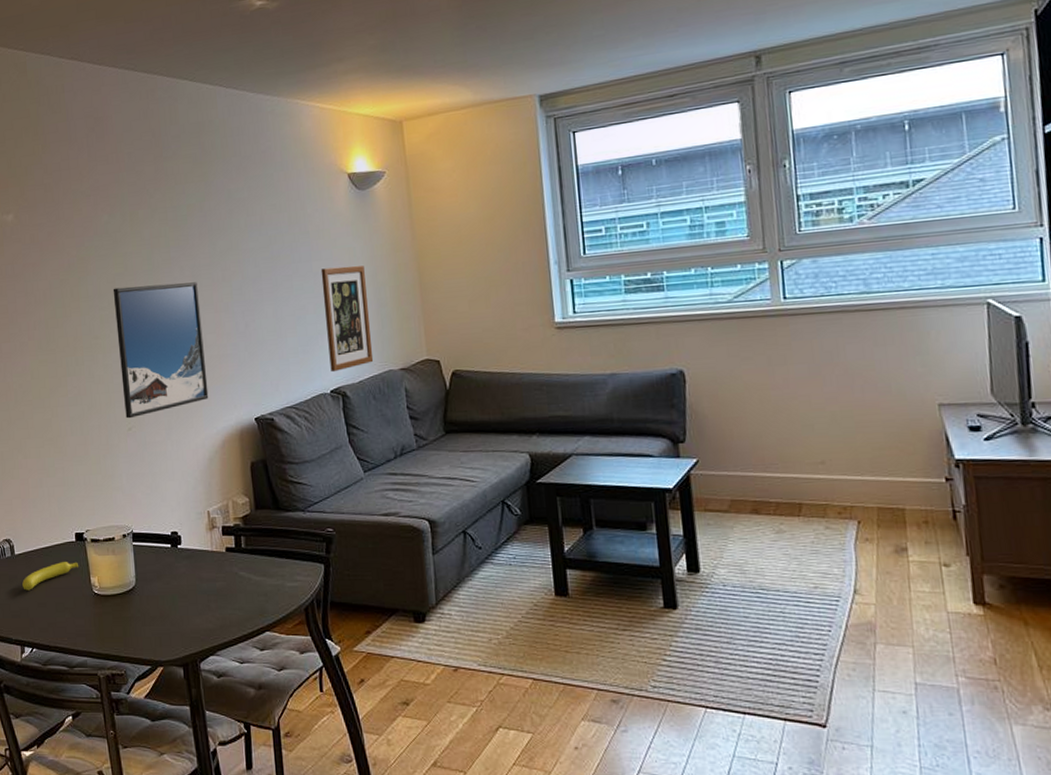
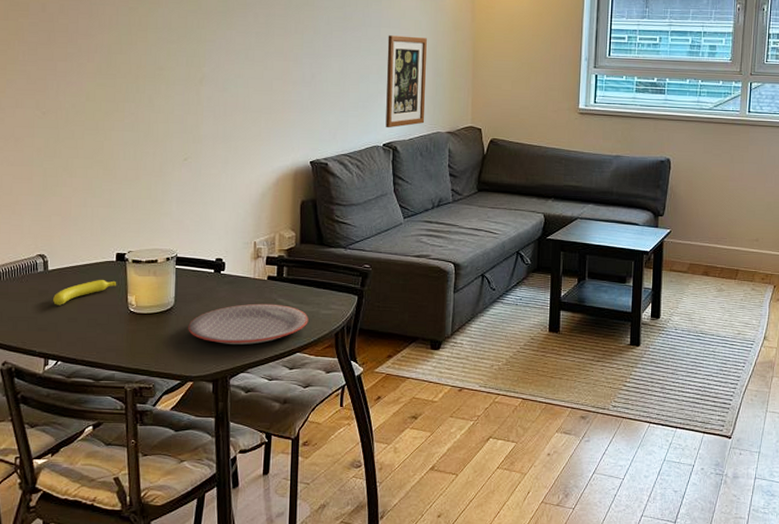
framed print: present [113,282,209,419] -> none [182,24,270,150]
plate: none [152,578,274,625] -> present [188,303,309,345]

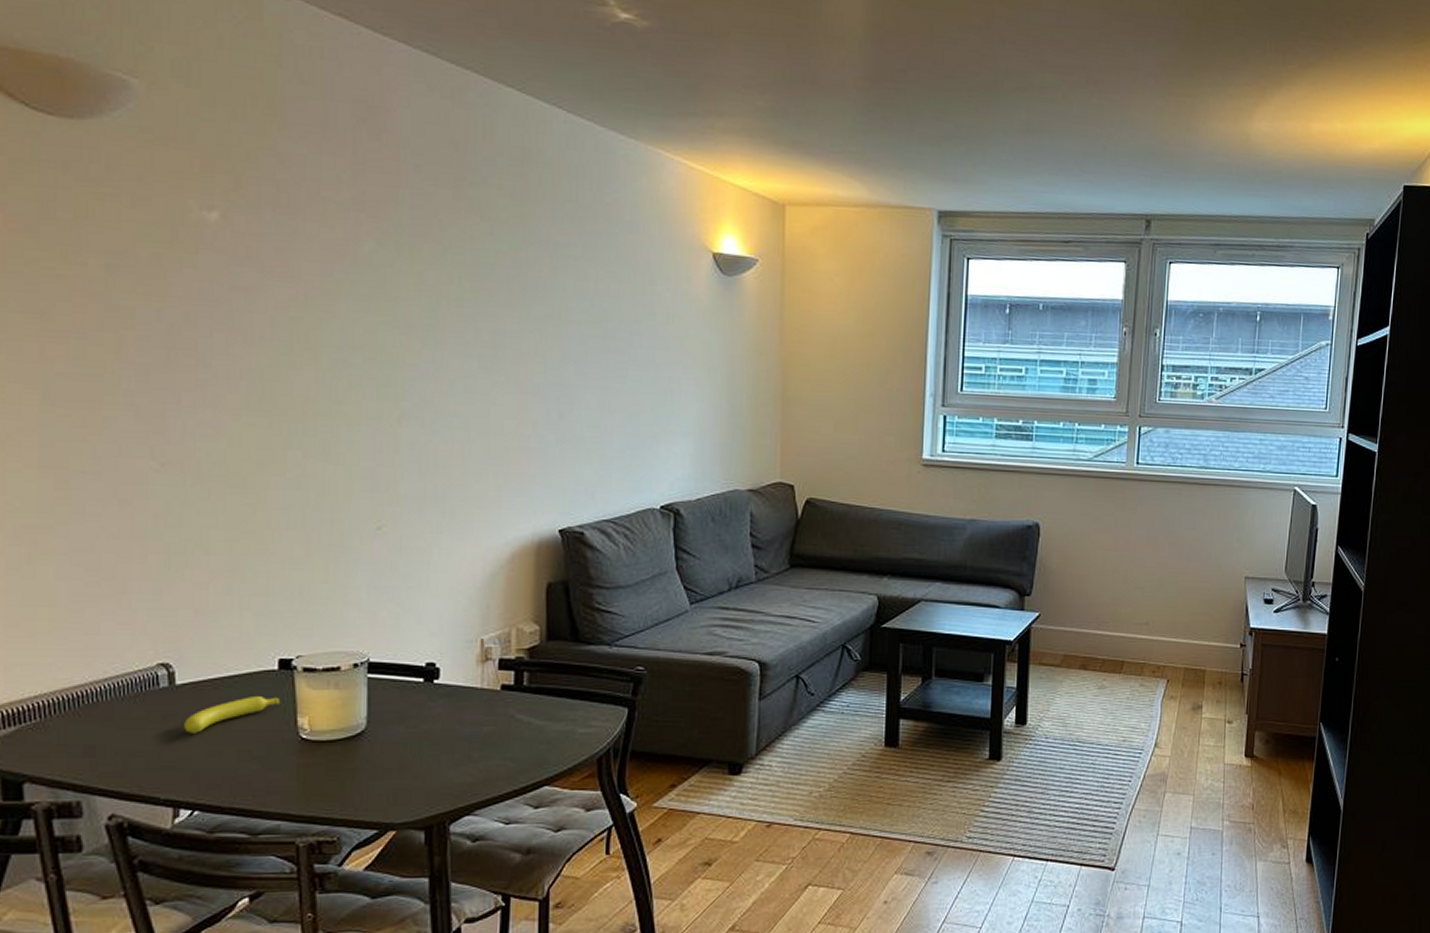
plate: present [188,303,309,345] -> none [387,722,560,778]
wall art: present [385,35,427,128] -> none [664,360,719,485]

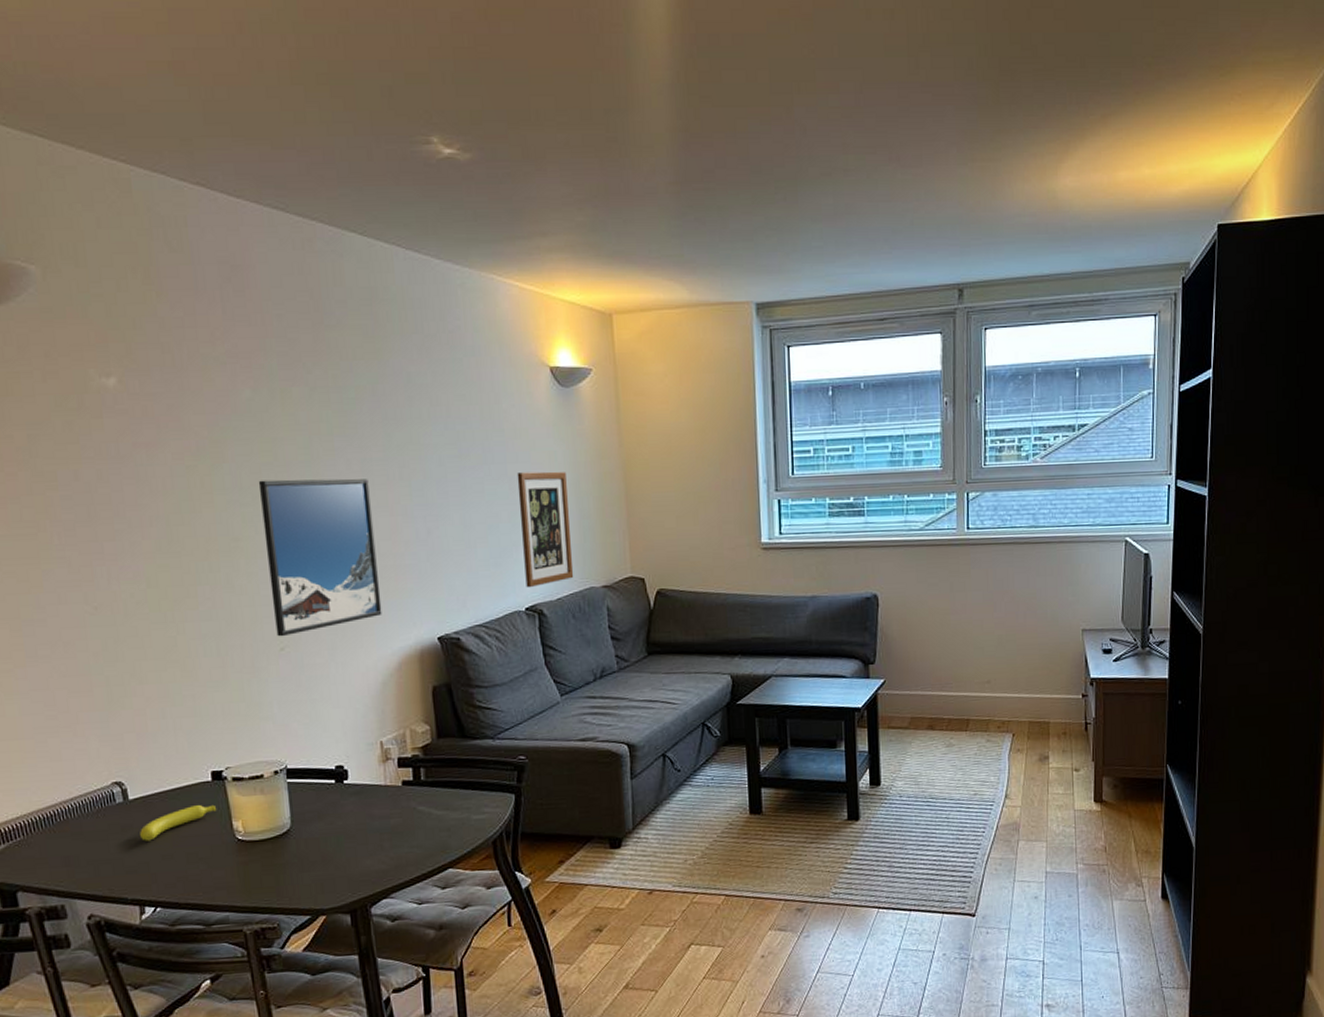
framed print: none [372,341,500,515] -> present [258,478,382,637]
wall art: none [664,360,719,485] -> present [517,471,574,588]

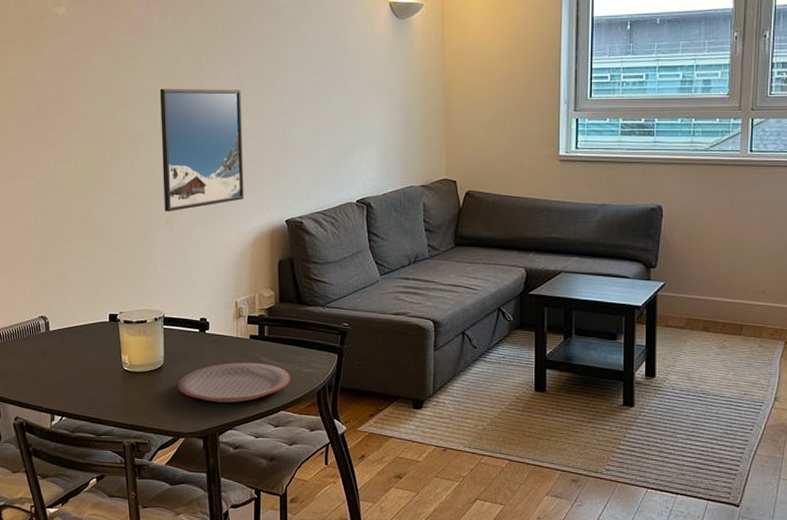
banana: present [140,804,217,841] -> none [55,340,111,364]
plate: none [311,813,458,867] -> present [178,362,291,403]
wall art: present [517,471,574,588] -> none [357,88,398,184]

